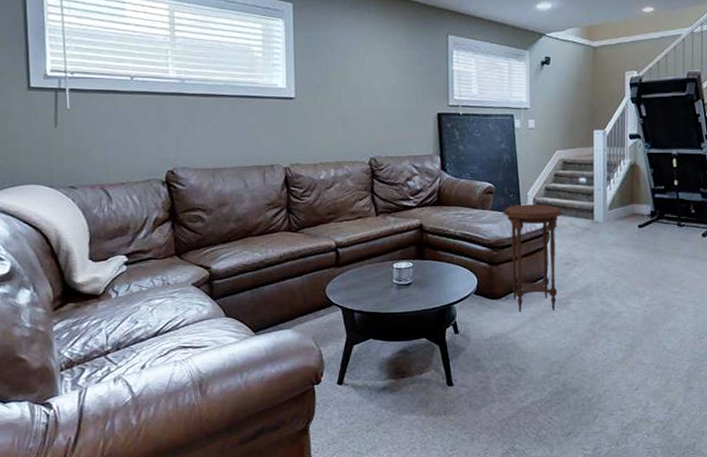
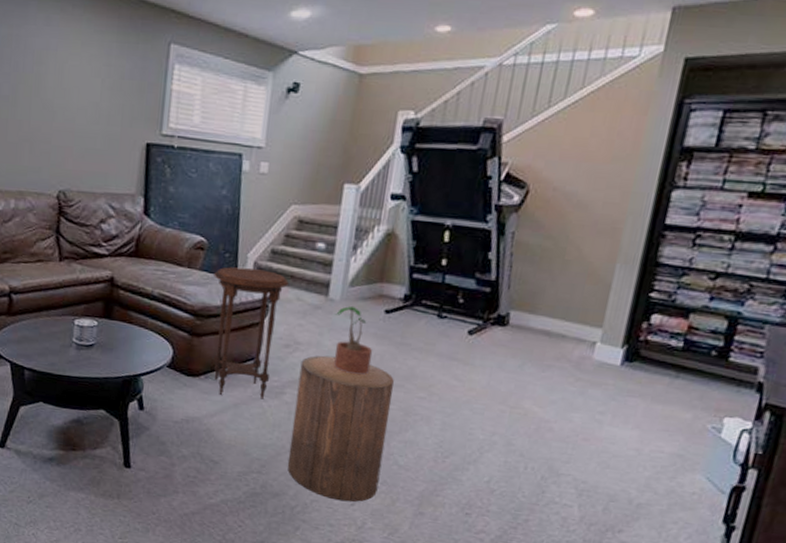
stool: none [580,267,654,388] -> present [287,355,394,502]
potted plant: none [600,225,634,281] -> present [334,305,373,376]

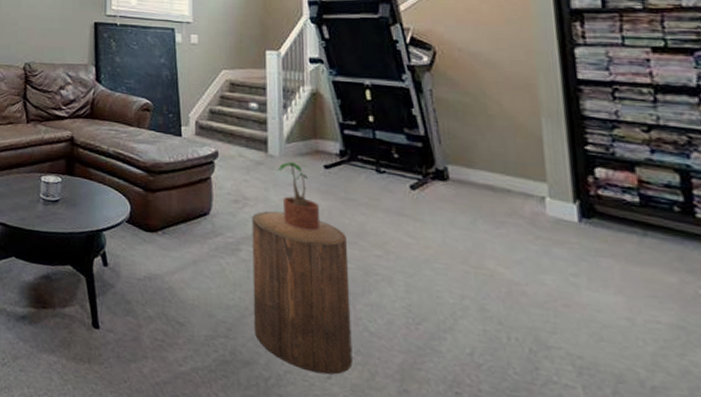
side table: present [213,267,289,399] -> none [161,126,229,256]

